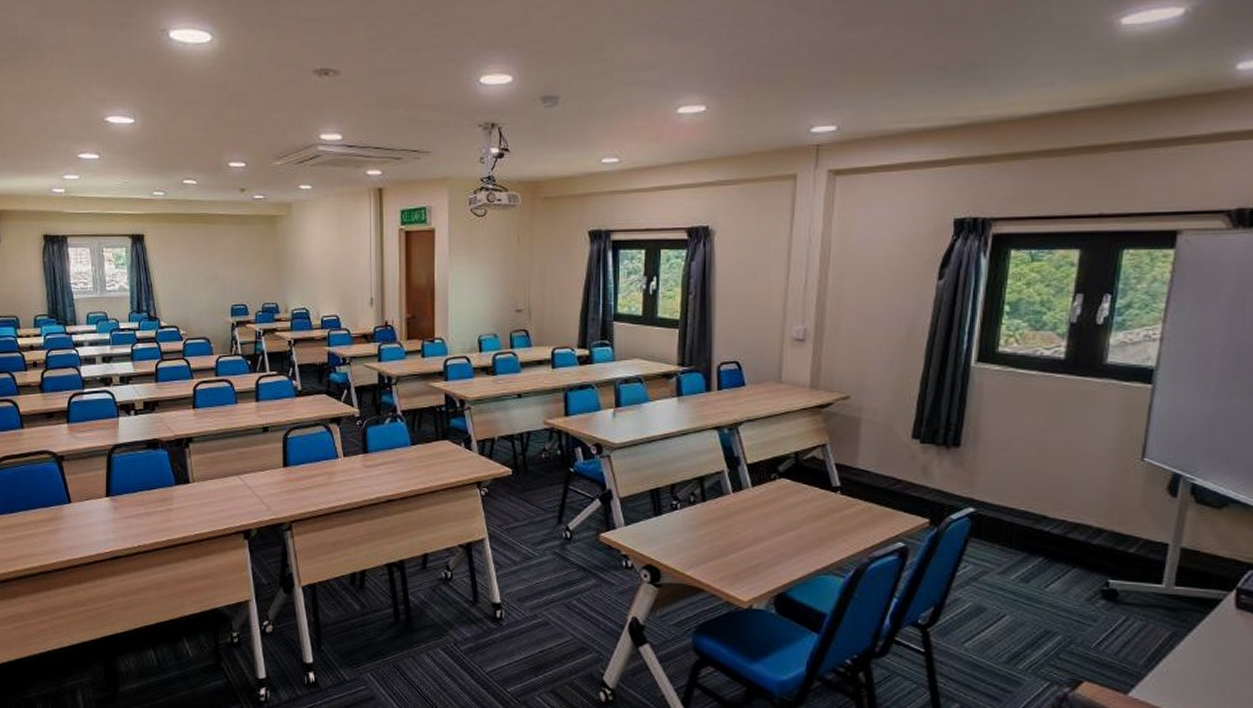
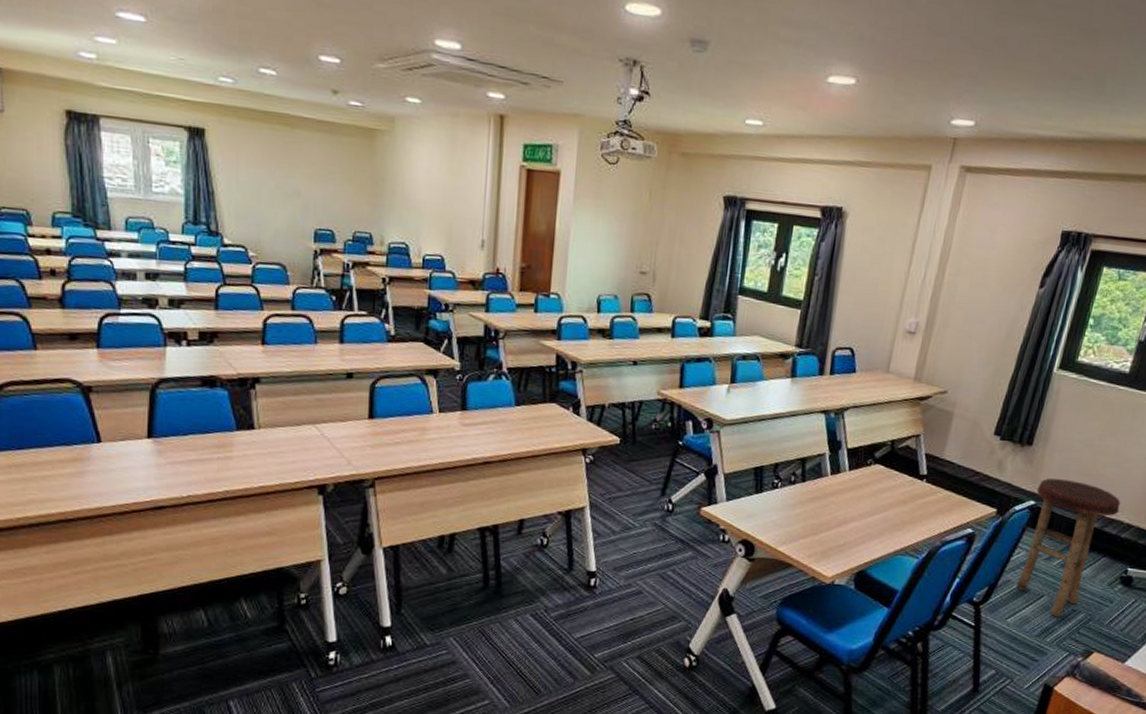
stool: none [969,480,1084,641] -> present [1016,478,1121,618]

